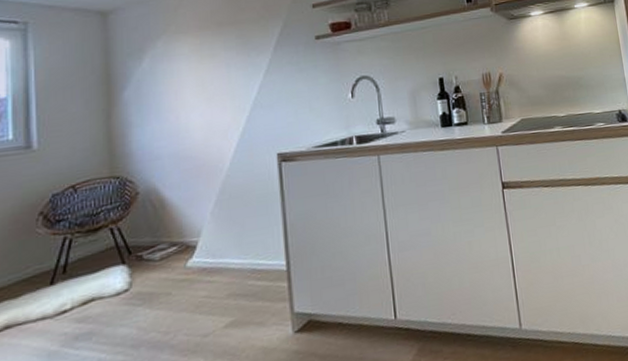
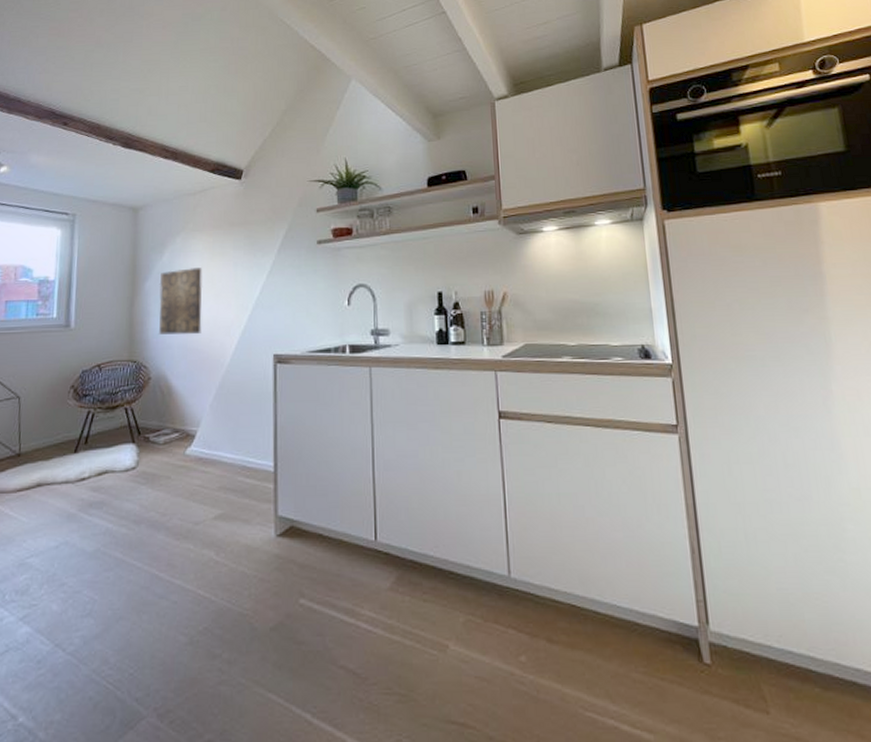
wall art: none [140,72,195,146] -> present [159,268,202,335]

